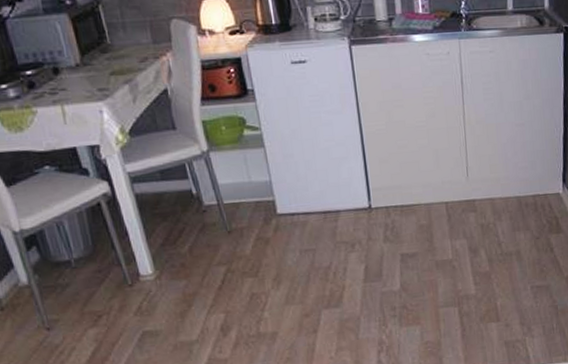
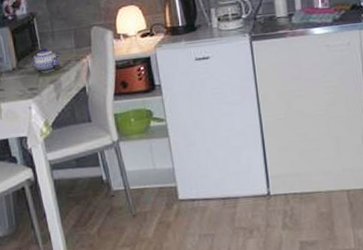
teapot: none [98,40,136,72] -> present [30,47,62,73]

